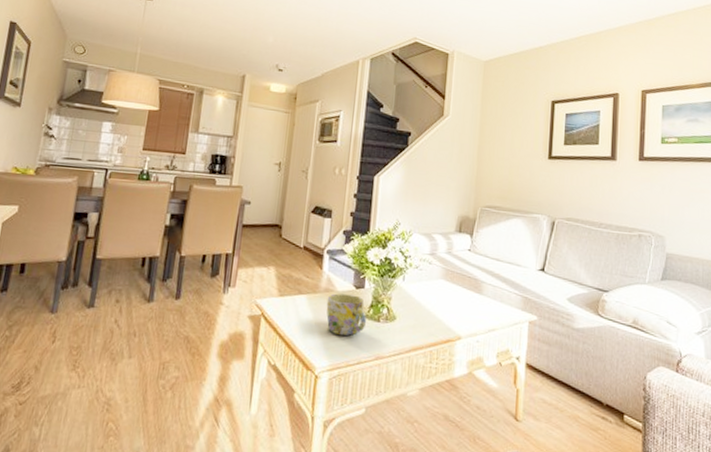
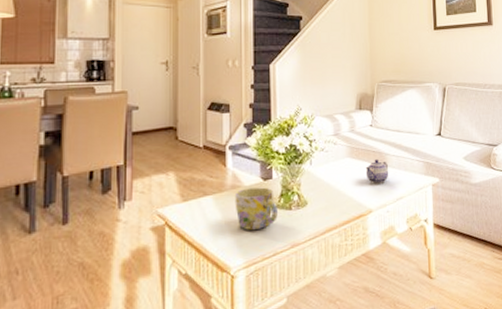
teapot: none [458,285,484,312] -> present [365,159,389,184]

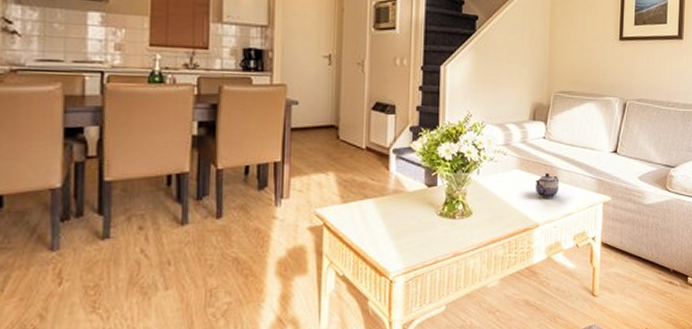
mug: present [235,187,278,230] -> none [396,194,441,236]

